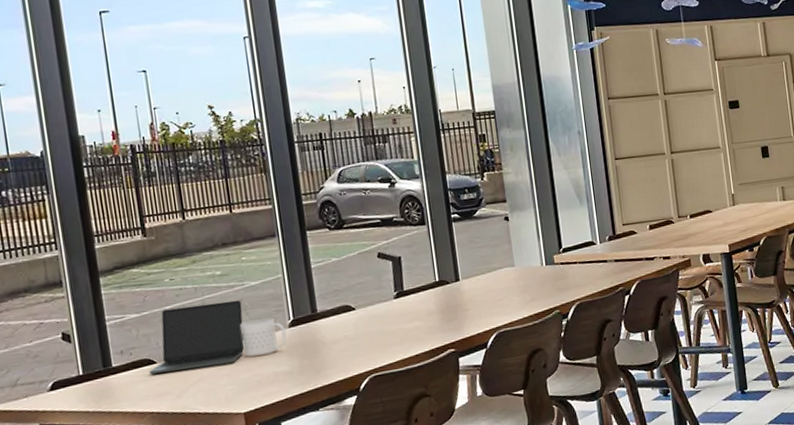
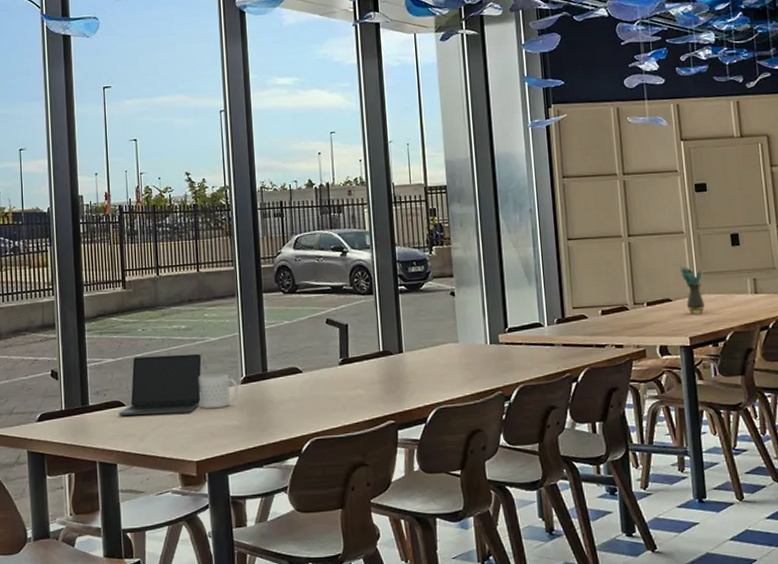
vase: none [718,179,741,223] -> present [680,266,705,314]

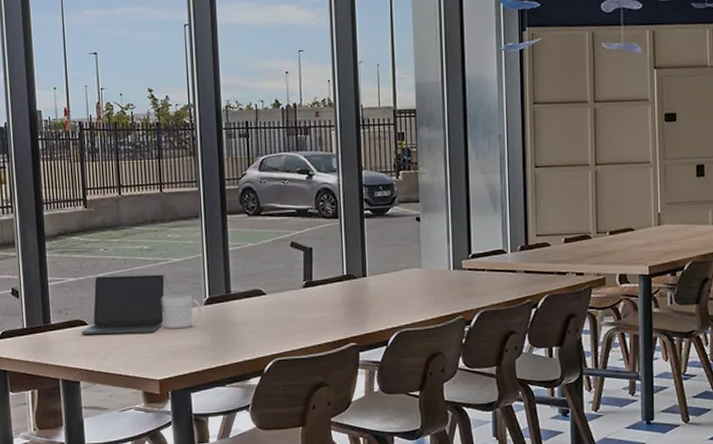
vase: present [680,266,705,314] -> none [644,196,666,244]

